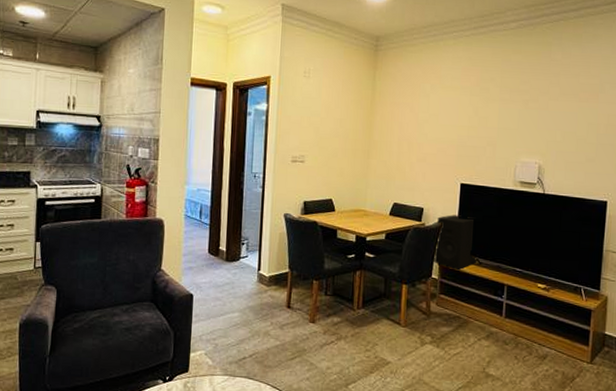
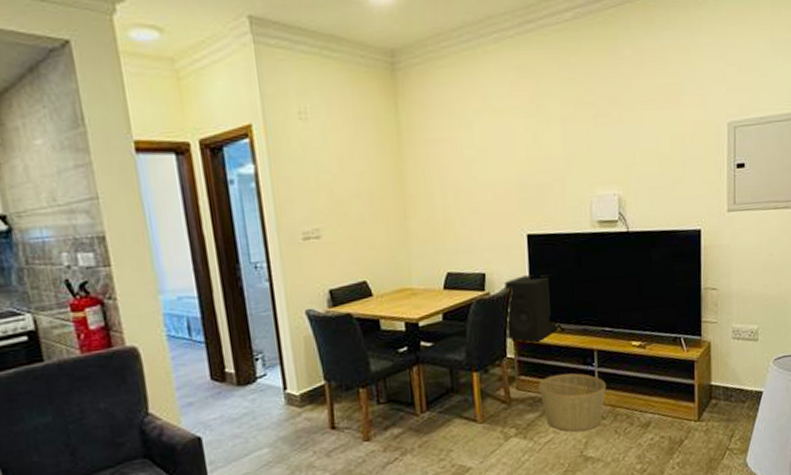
basket: none [454,299,511,352] -> present [539,373,606,432]

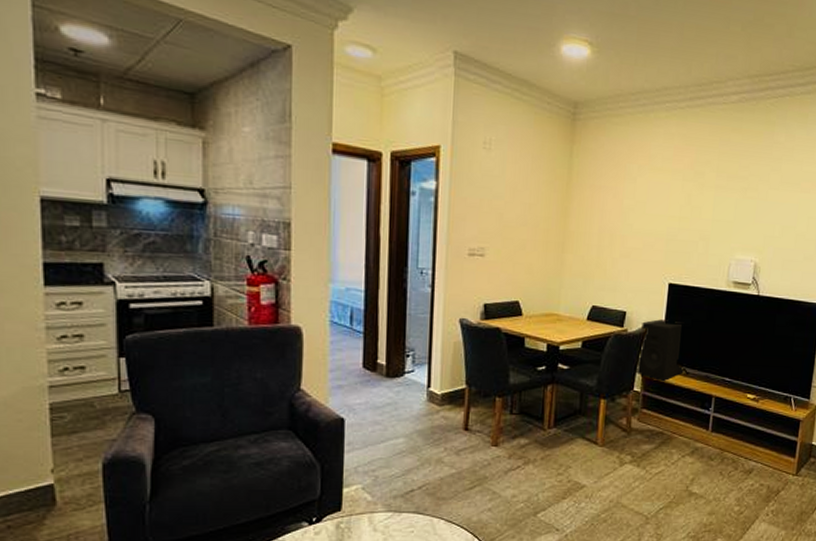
basket: present [539,373,606,432] -> none [658,414,718,469]

